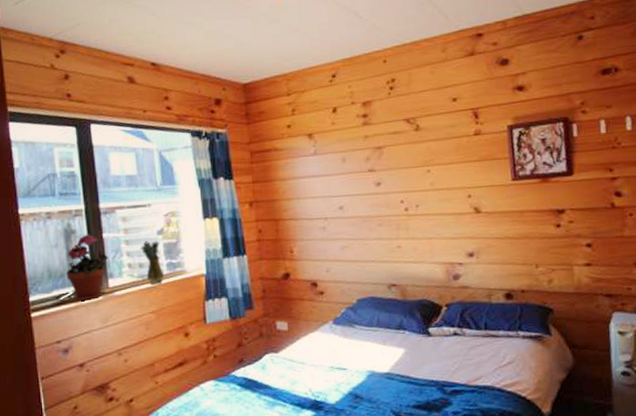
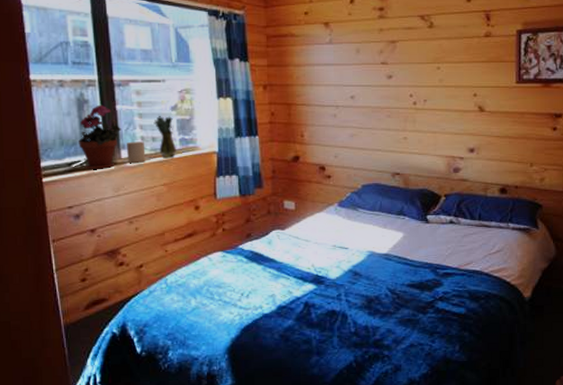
candle: none [110,268,138,293] -> present [122,141,151,164]

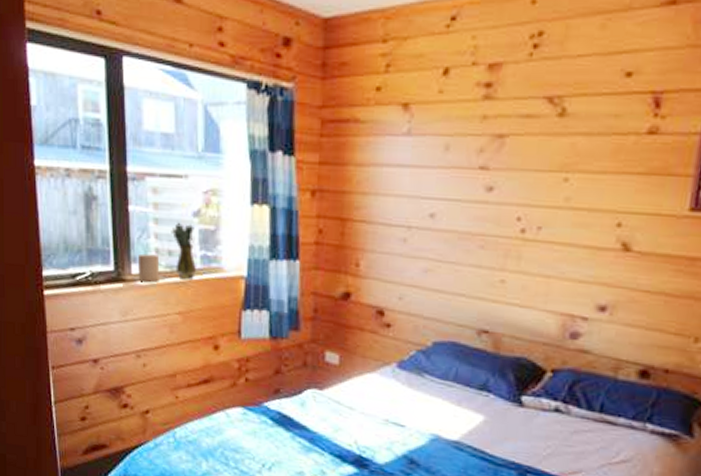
potted plant: present [78,104,122,170] -> none [84,203,133,287]

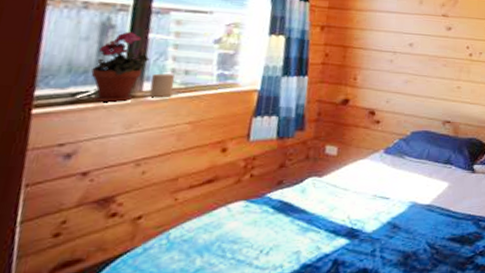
potted plant: none [84,203,133,287] -> present [90,31,150,103]
vase: present [171,222,197,281] -> none [190,47,214,95]

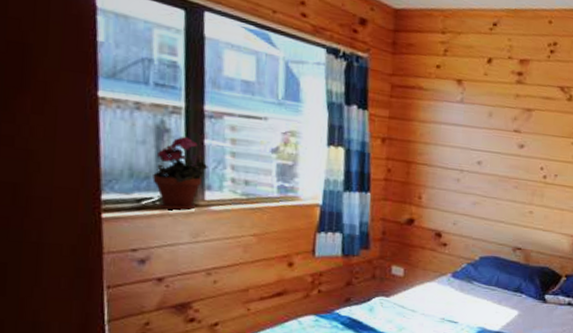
candle: present [143,73,179,99] -> none [206,182,241,209]

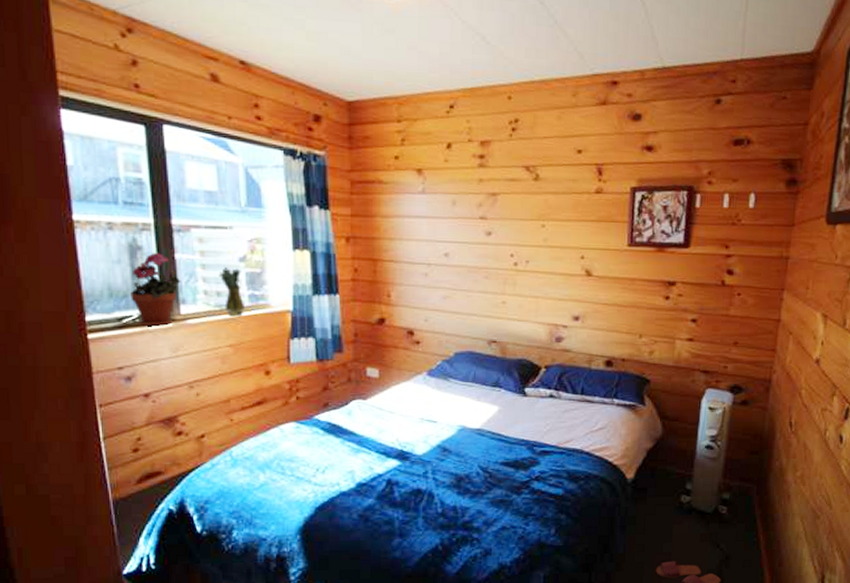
vase: none [248,156,274,207] -> present [218,266,246,317]

